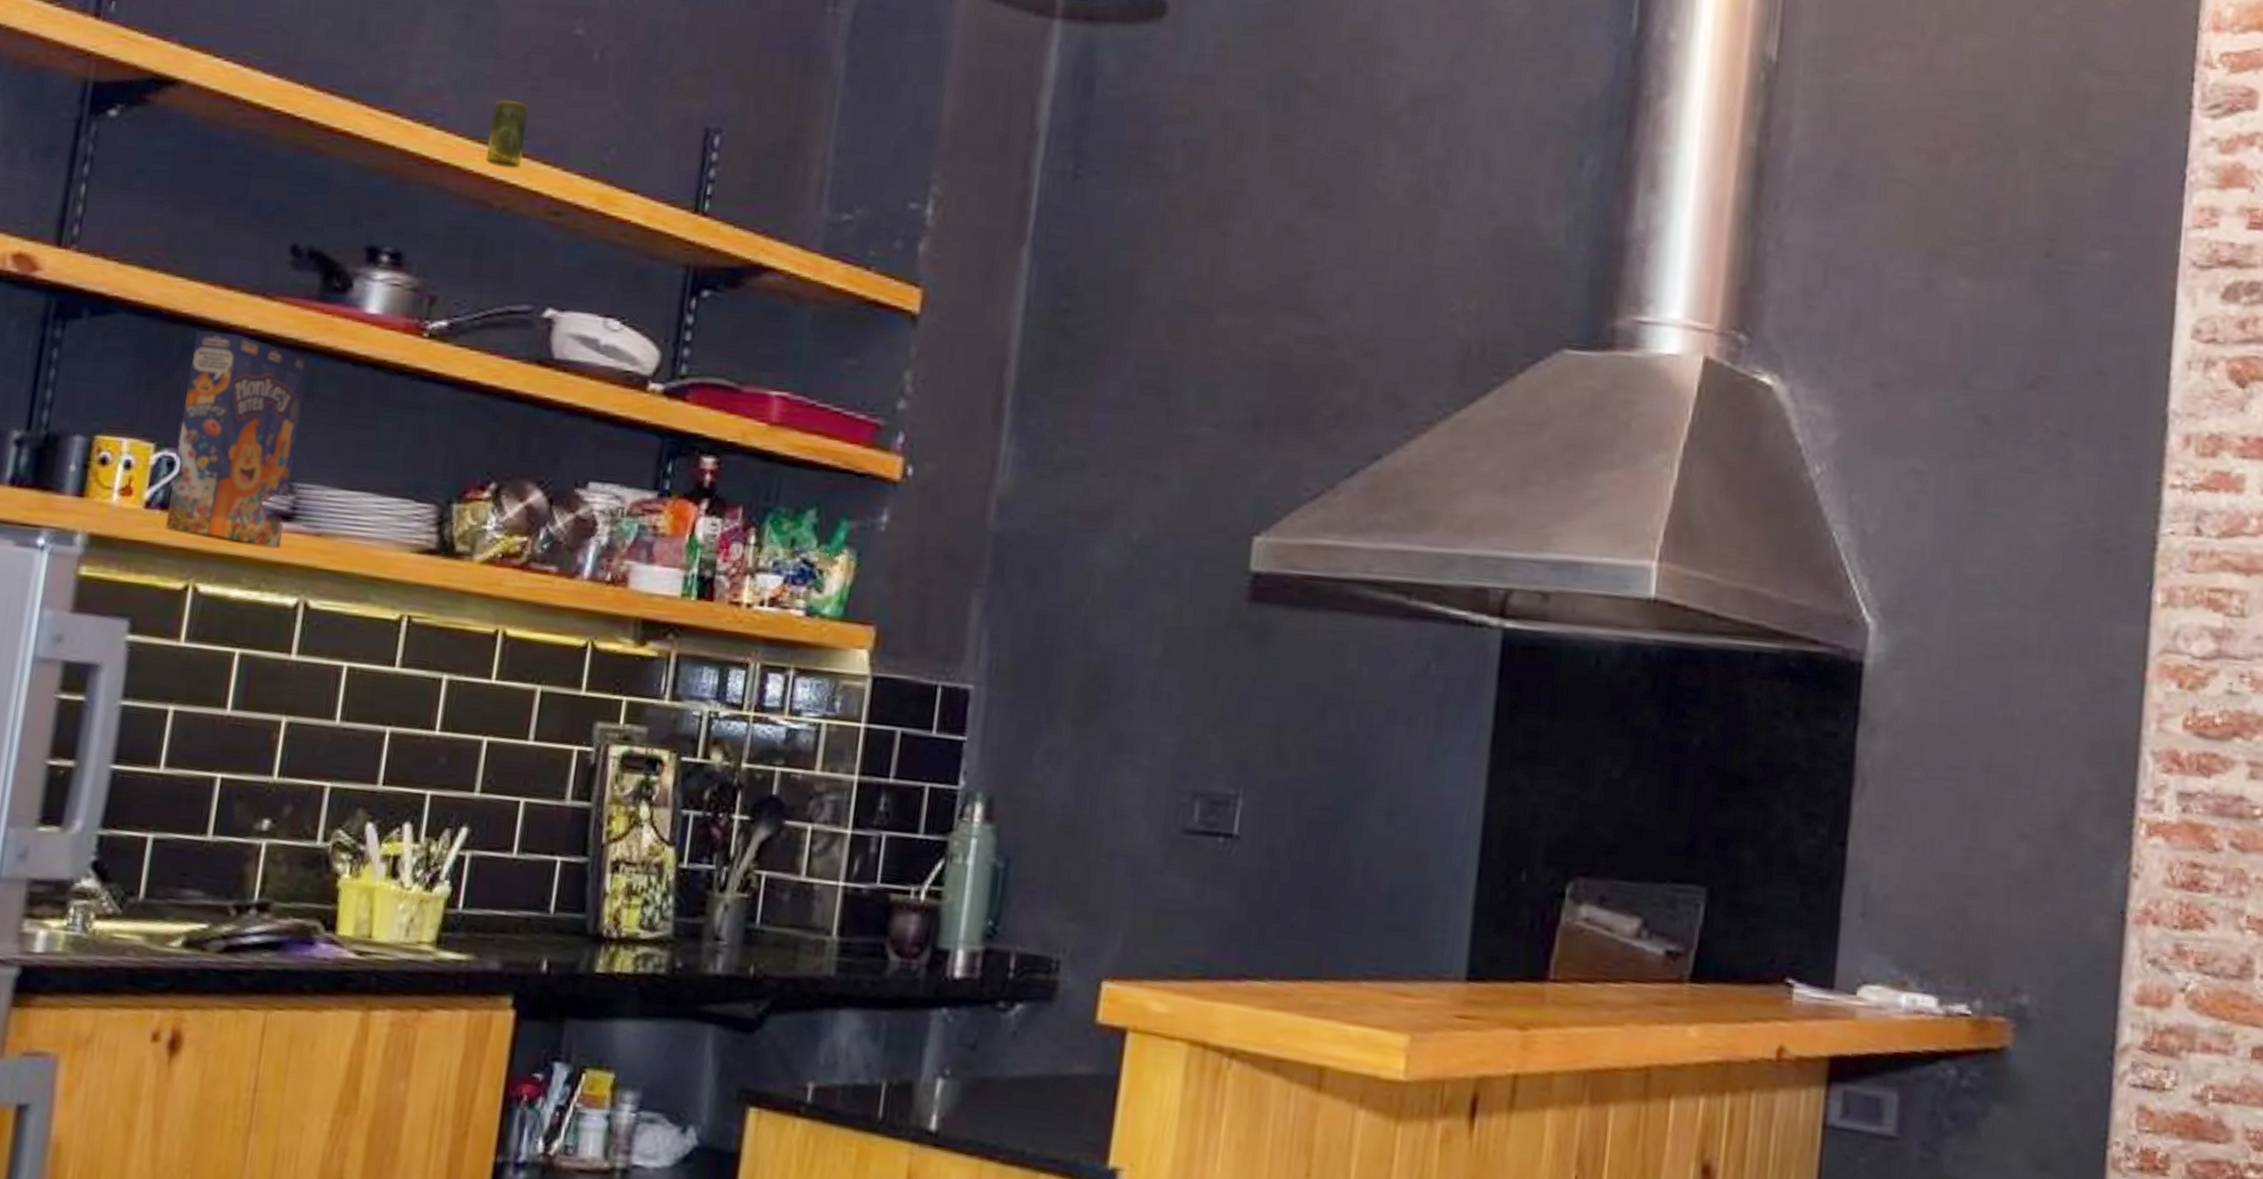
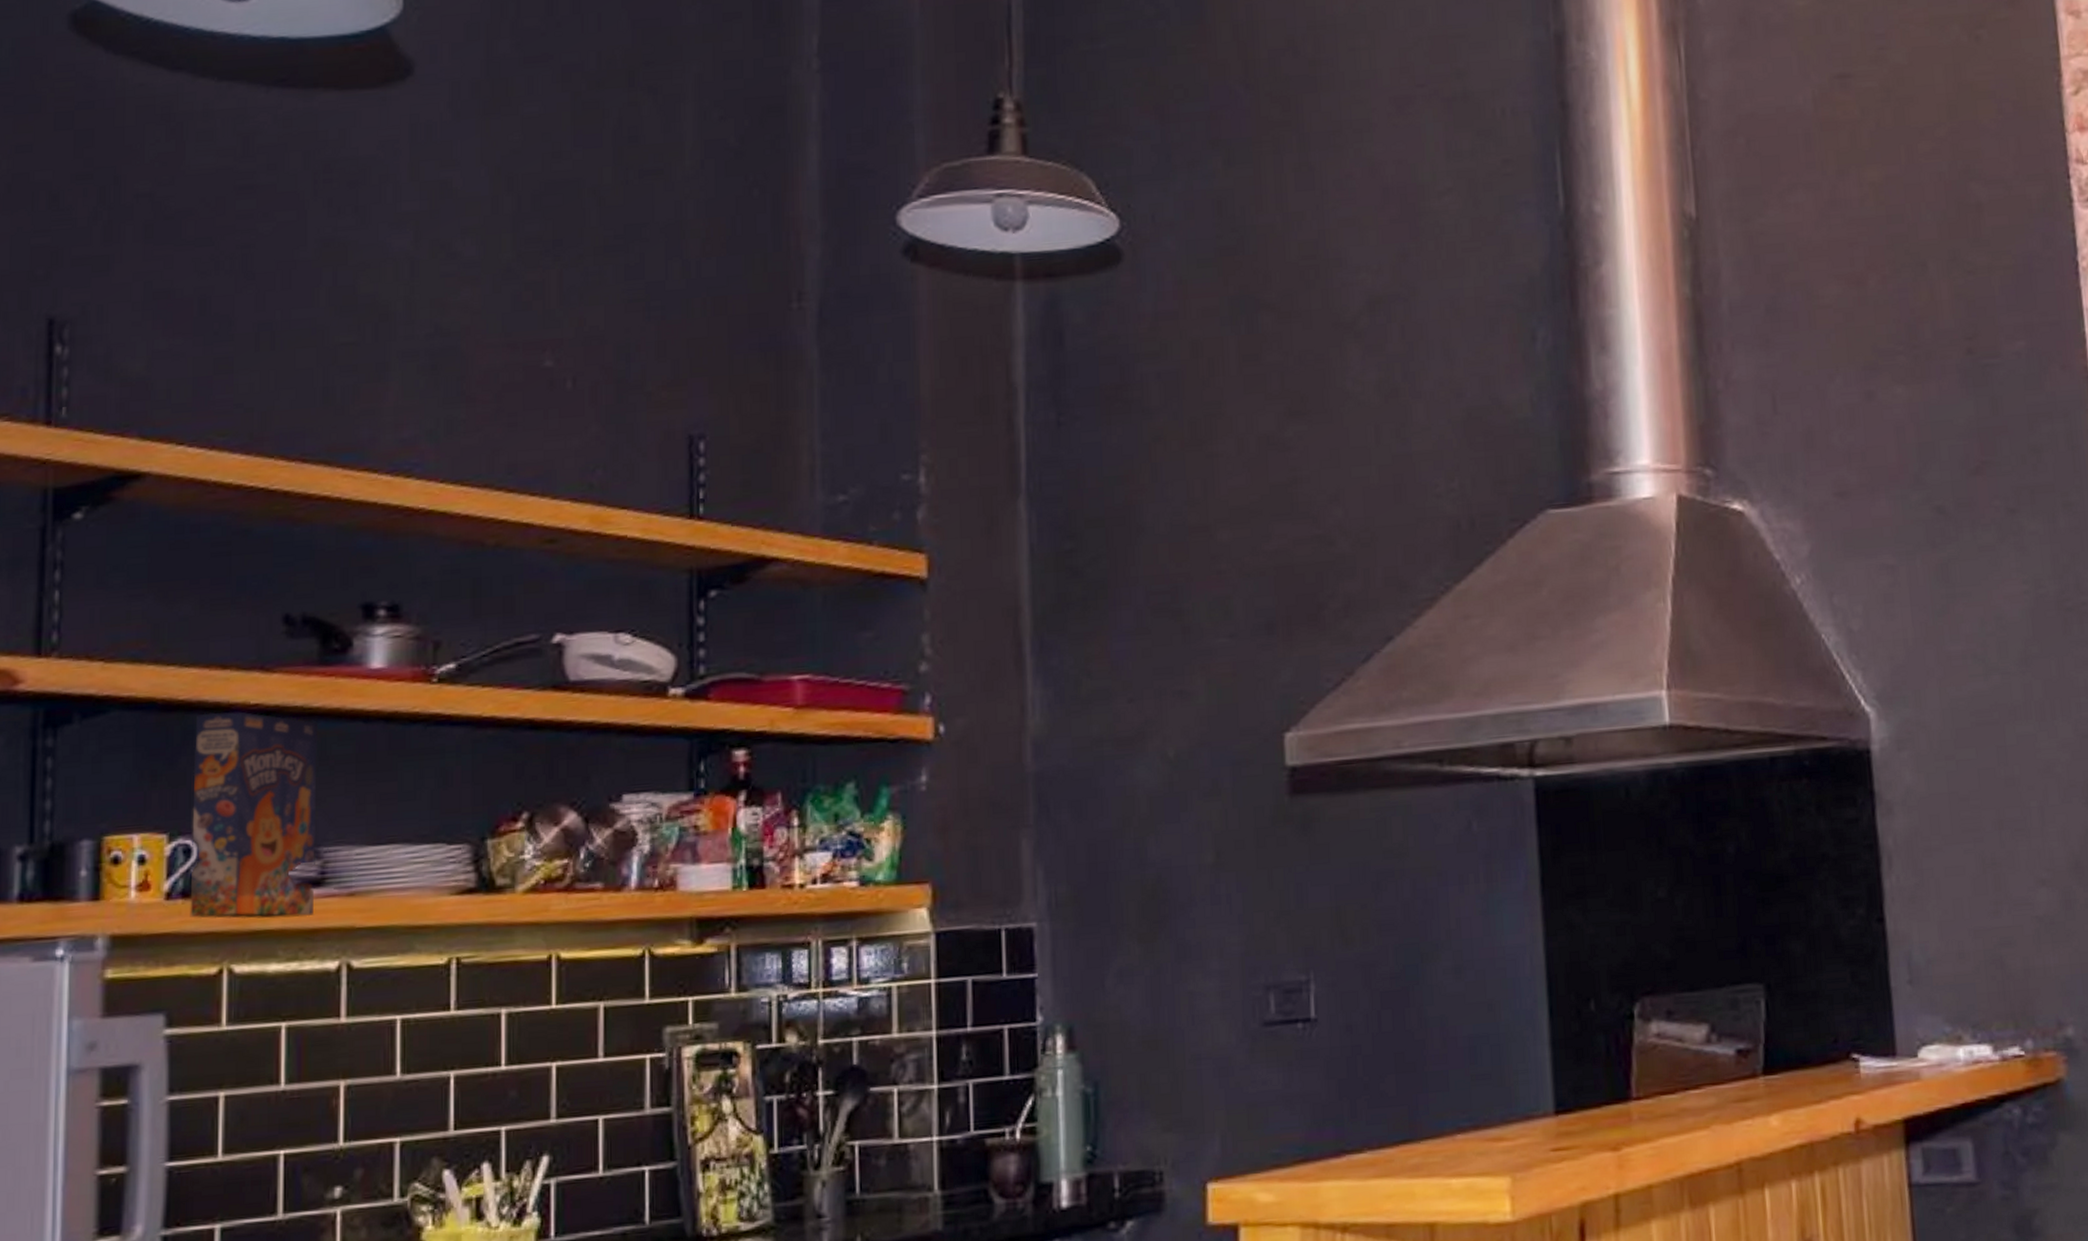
jar: present [485,99,528,169] -> none [471,439,509,506]

